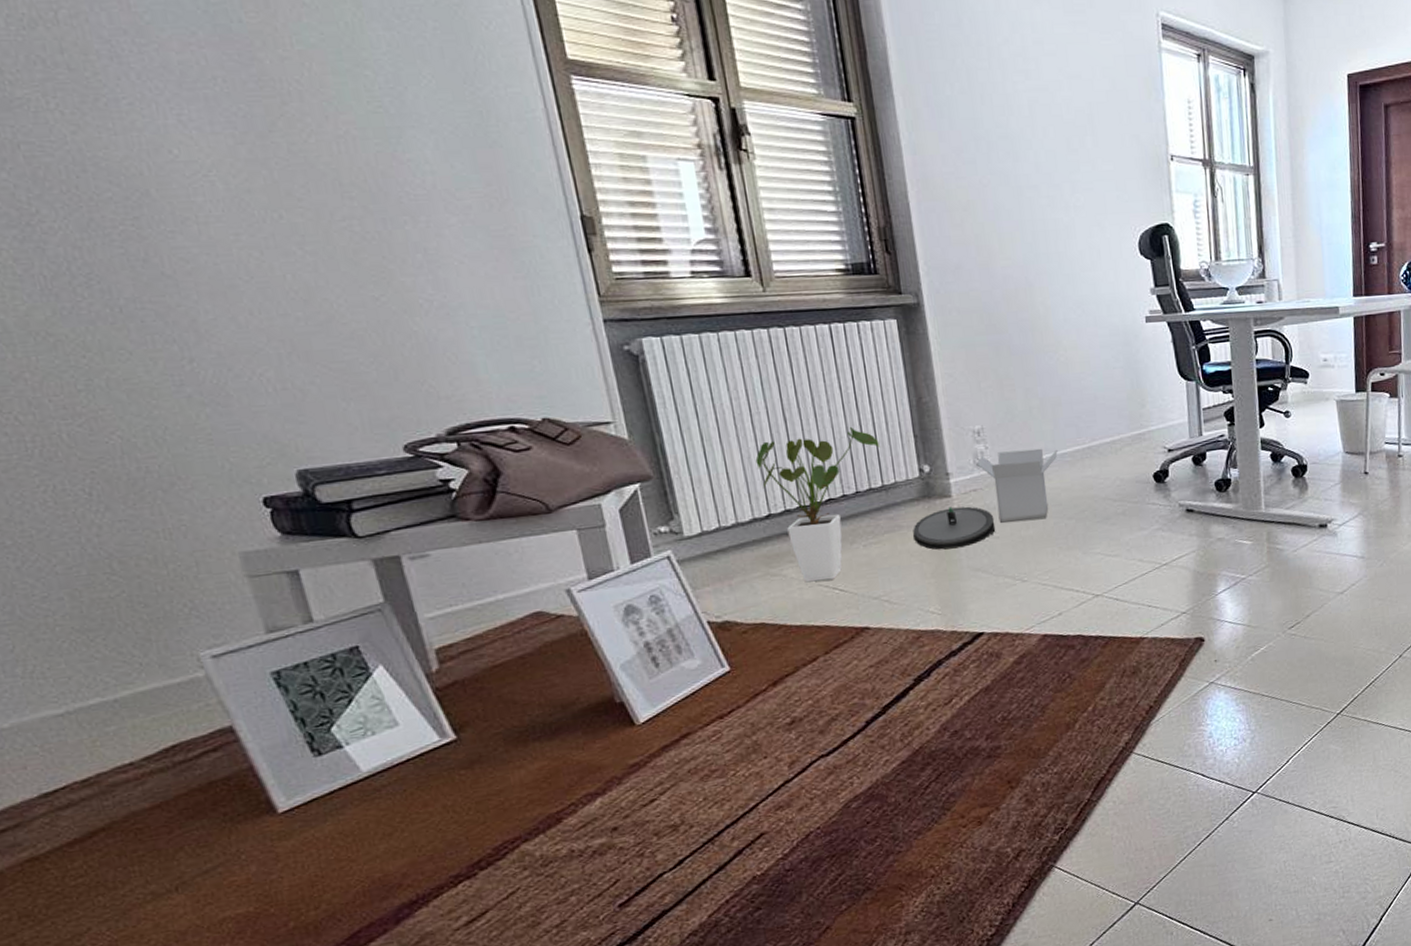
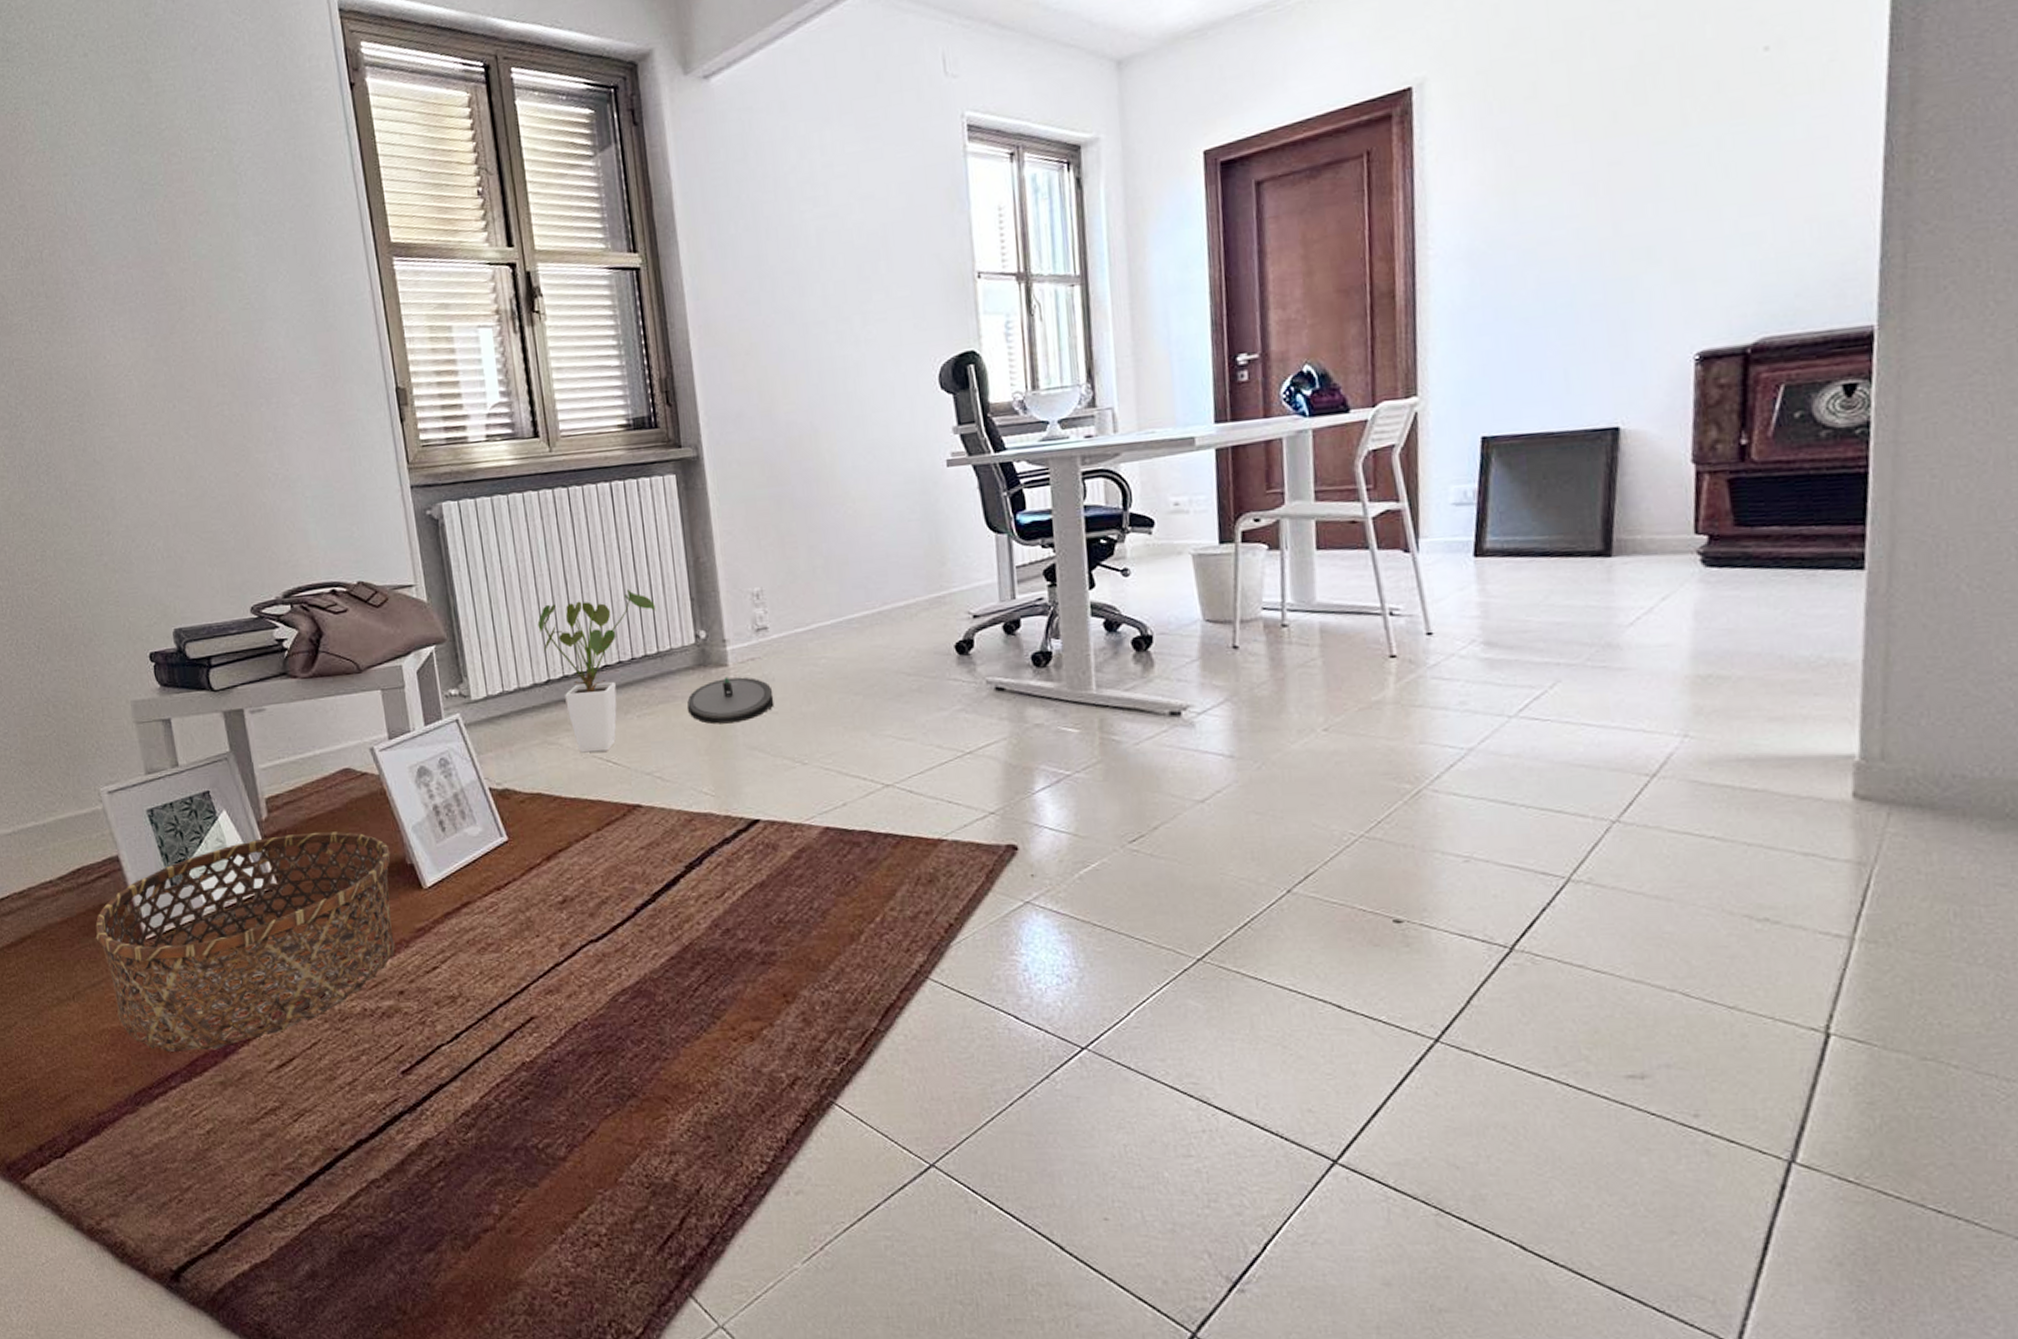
basket: none [203,676,606,930] -> present [95,831,395,1052]
cardboard box: present [976,448,1058,524] -> none [754,613,844,698]

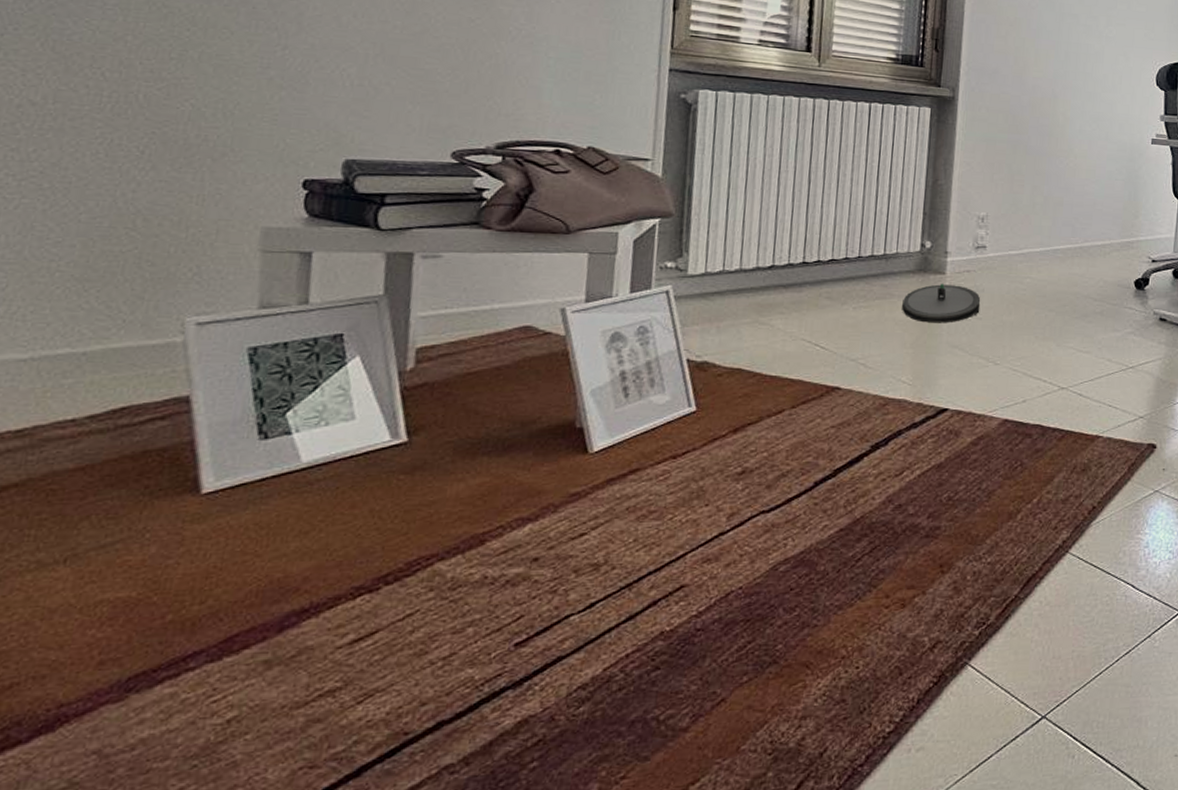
basket: present [95,831,395,1052] -> none [124,387,559,626]
house plant: present [537,588,656,753] -> none [772,196,890,336]

